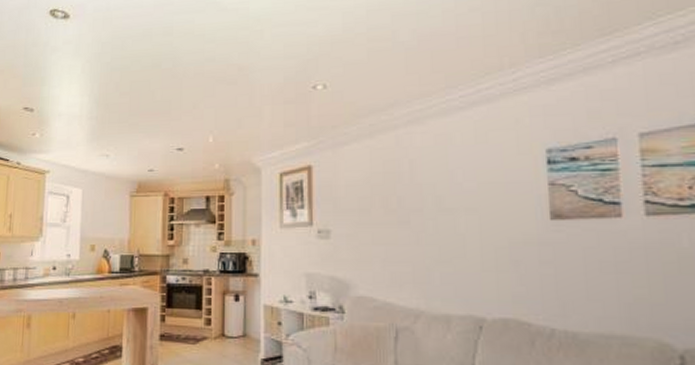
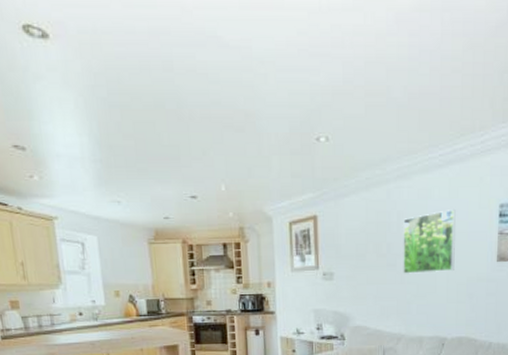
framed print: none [417,157,490,233] -> present [403,210,456,274]

